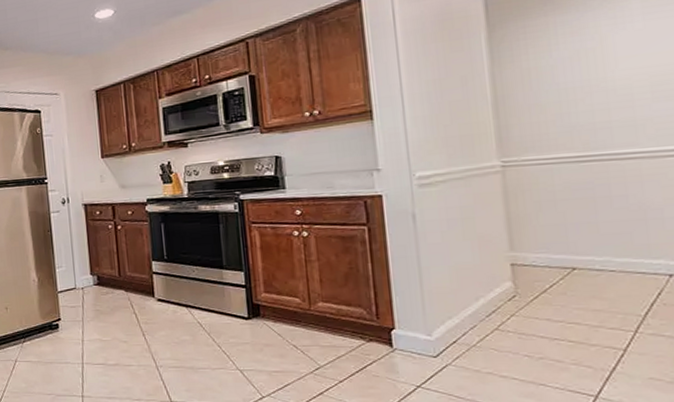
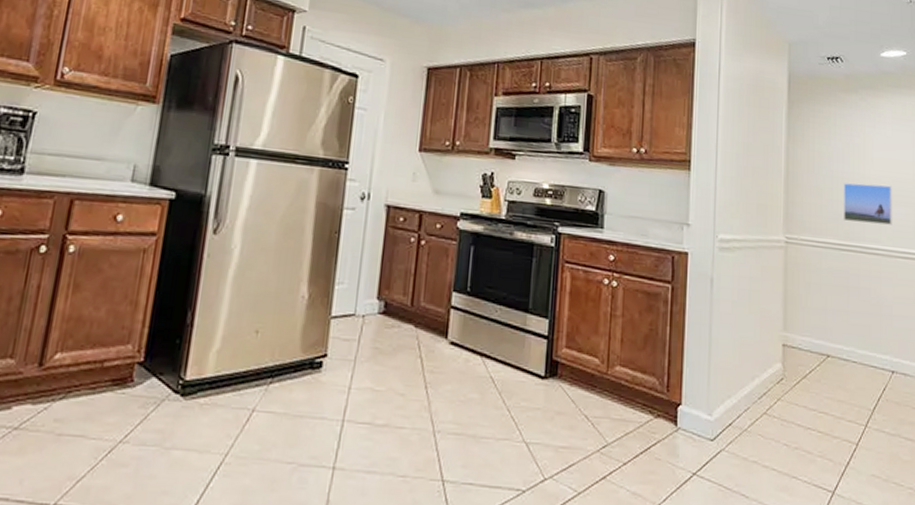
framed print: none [574,81,654,132] -> present [843,183,892,225]

